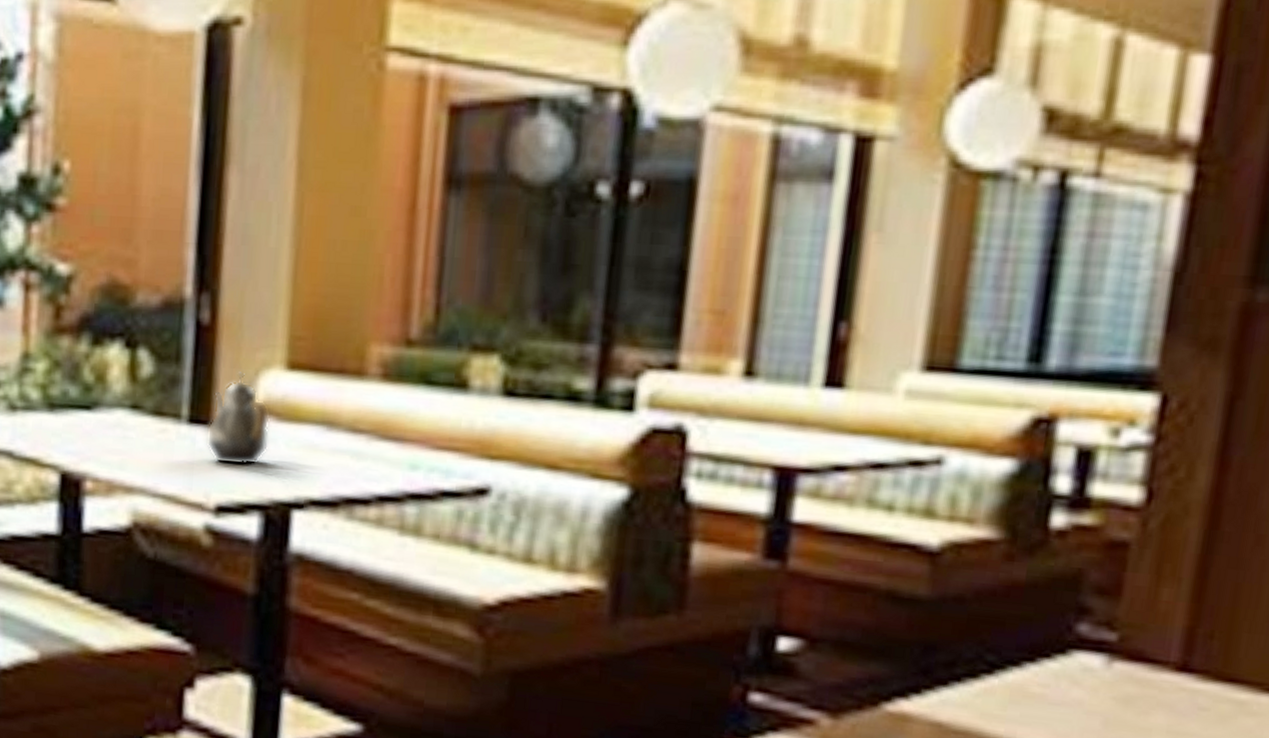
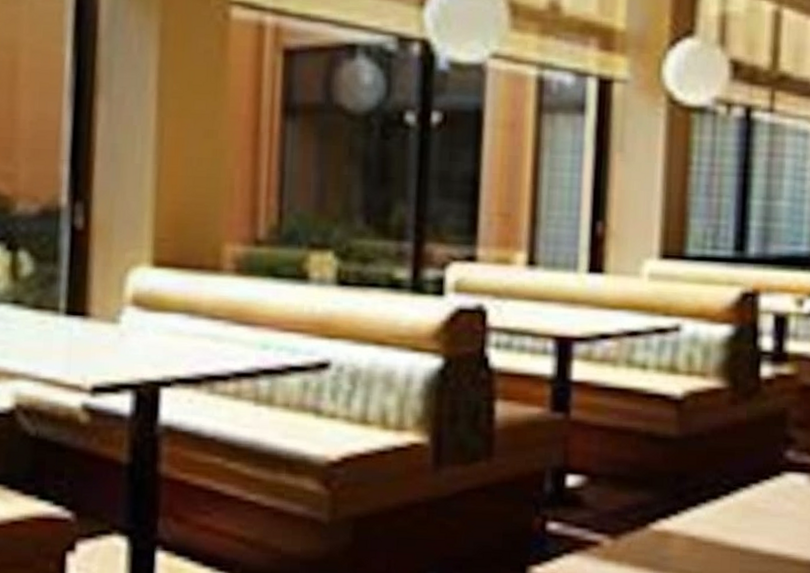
teapot: present [206,371,270,466] -> none [82,268,139,351]

